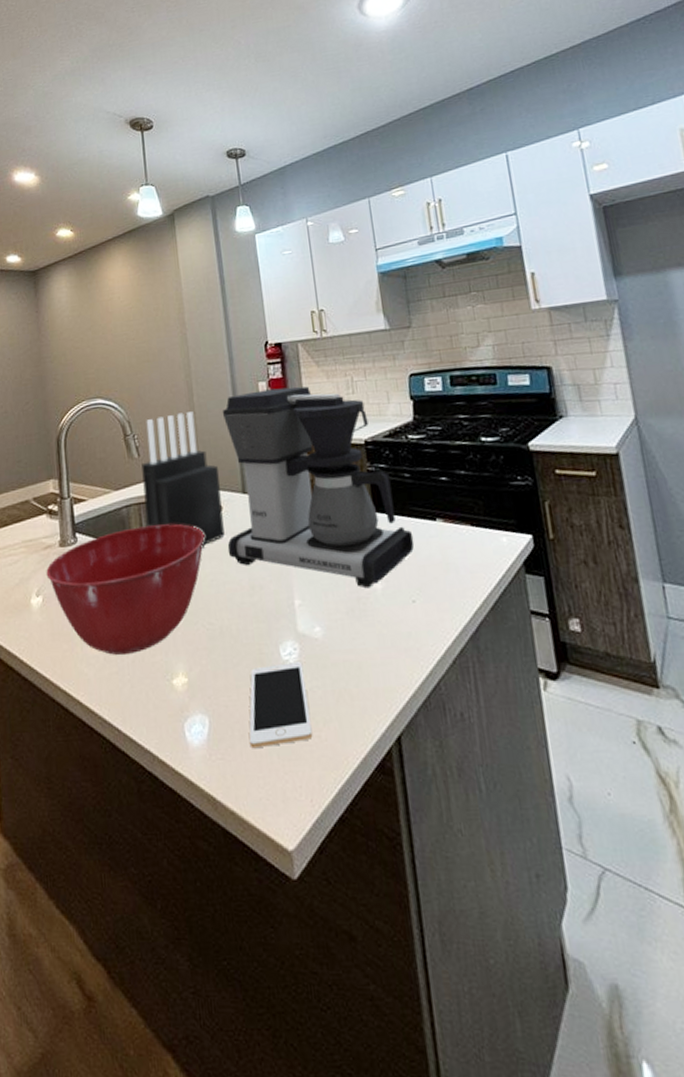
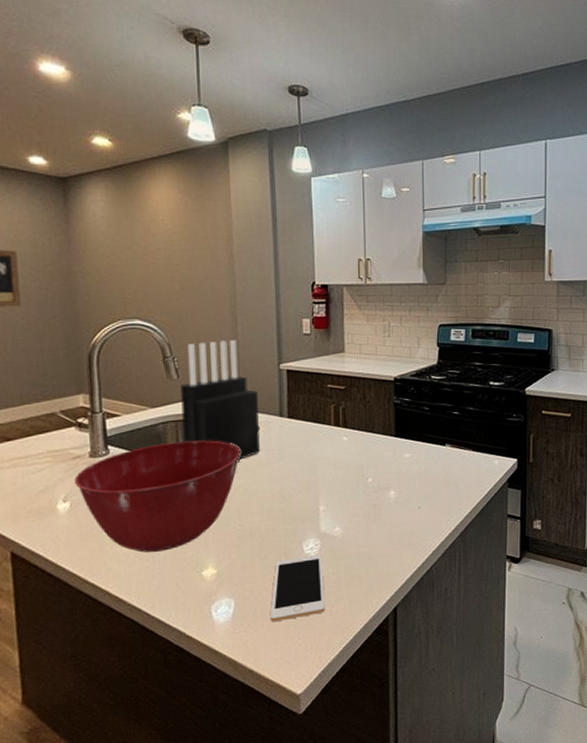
coffee maker: present [222,386,415,589] -> none [262,326,426,498]

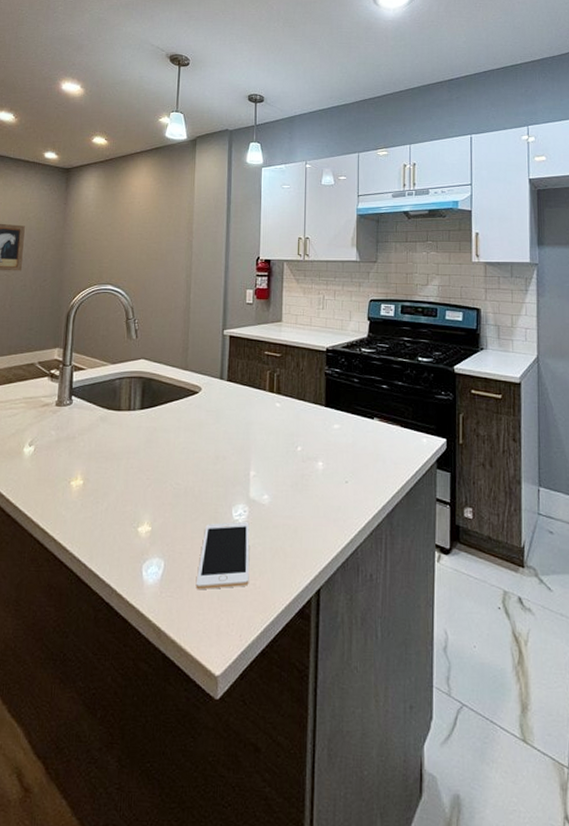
mixing bowl: present [74,440,241,553] -> none [40,397,183,502]
knife block: present [180,340,260,463] -> none [134,306,202,421]

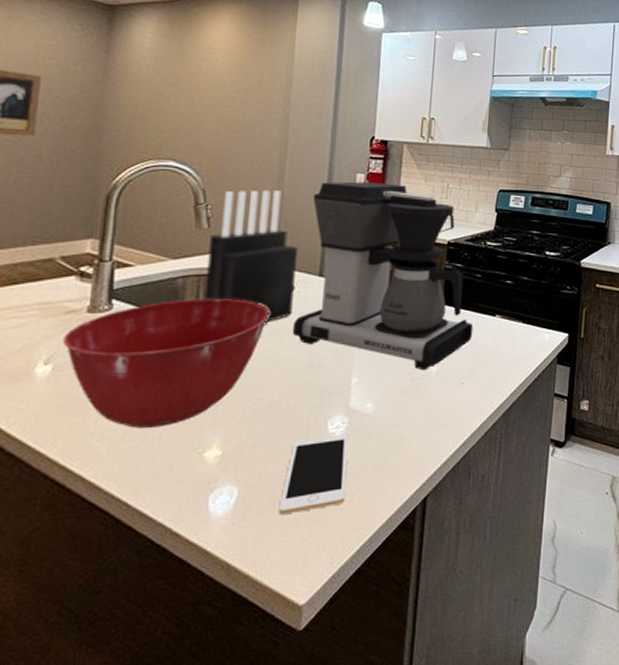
mixing bowl: none [40,397,183,502] -> present [63,299,270,428]
knife block: none [134,306,202,421] -> present [204,190,298,325]
coffee maker: none [201,296,354,468] -> present [292,181,474,371]

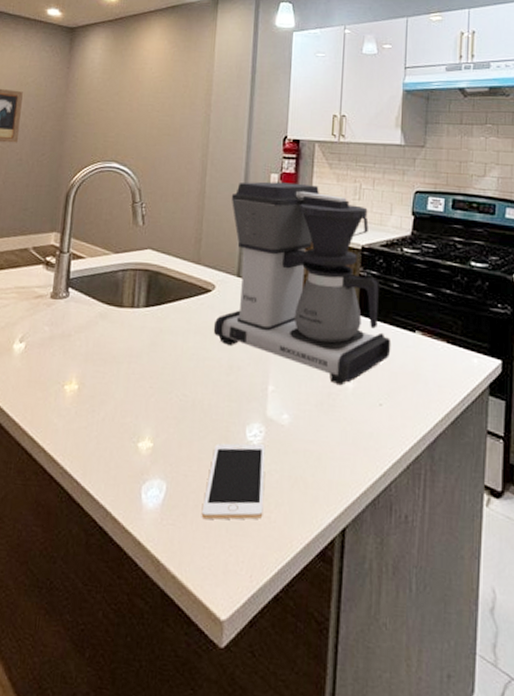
mixing bowl: present [63,299,270,428] -> none [33,291,194,412]
knife block: present [204,190,298,325] -> none [139,190,218,323]

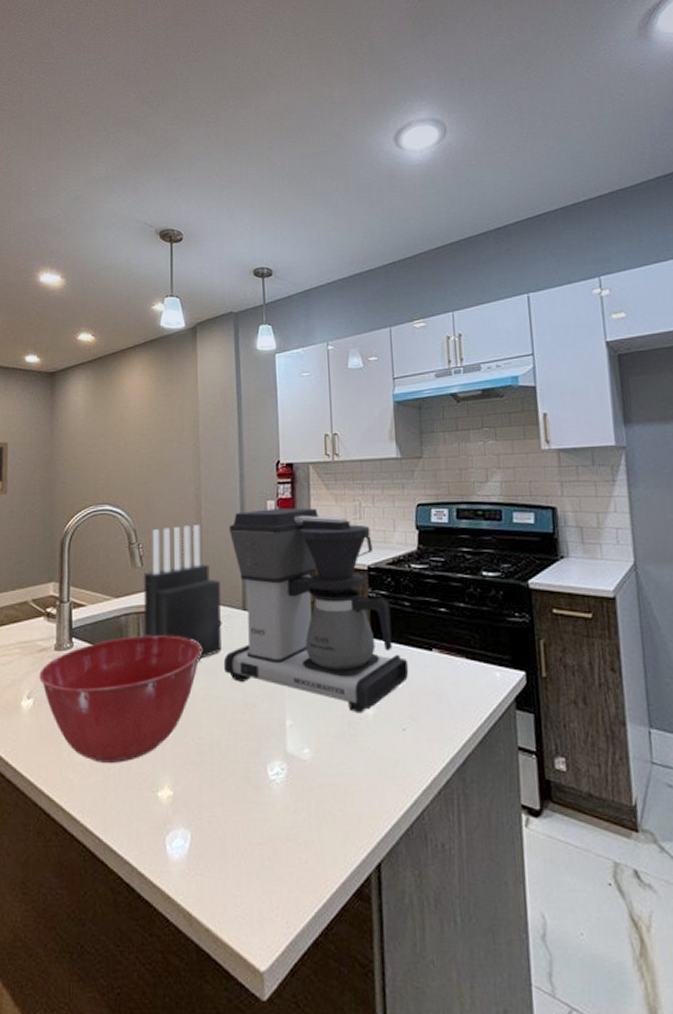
mixing bowl: none [33,291,194,412] -> present [39,635,201,763]
knife block: none [139,190,218,323] -> present [143,525,221,662]
cell phone: present [201,443,266,520] -> none [229,782,294,867]

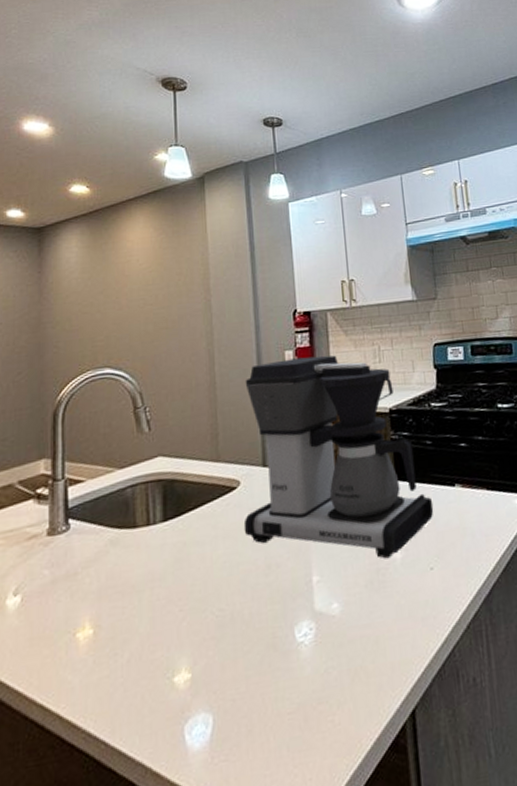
mixing bowl: present [39,635,201,763] -> none [28,502,219,657]
knife block: present [143,525,221,662] -> none [151,381,241,528]

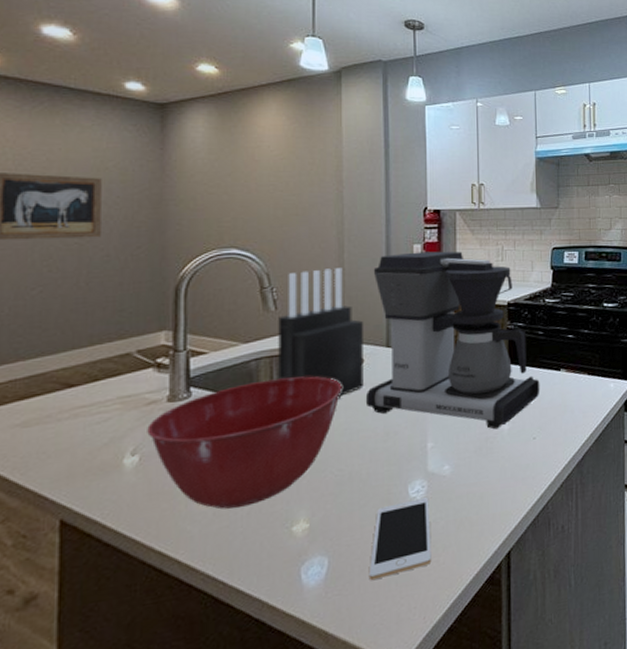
mixing bowl: none [28,502,219,657] -> present [147,376,342,510]
knife block: none [151,381,241,528] -> present [277,268,364,399]
cell phone: none [257,642,326,744] -> present [368,497,432,581]

